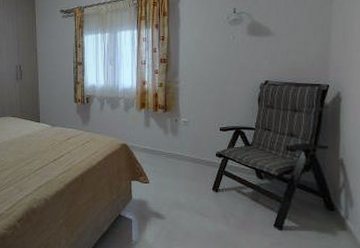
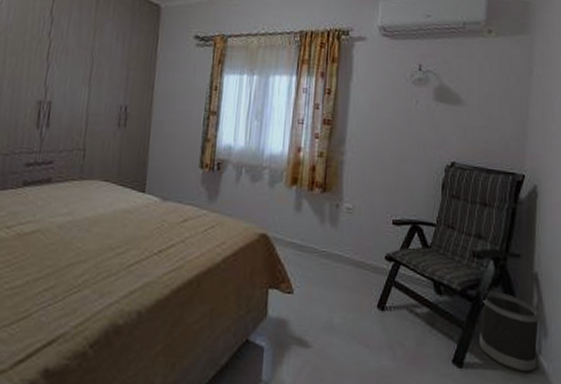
wastebasket: none [295,175,346,233] -> present [479,291,540,373]

